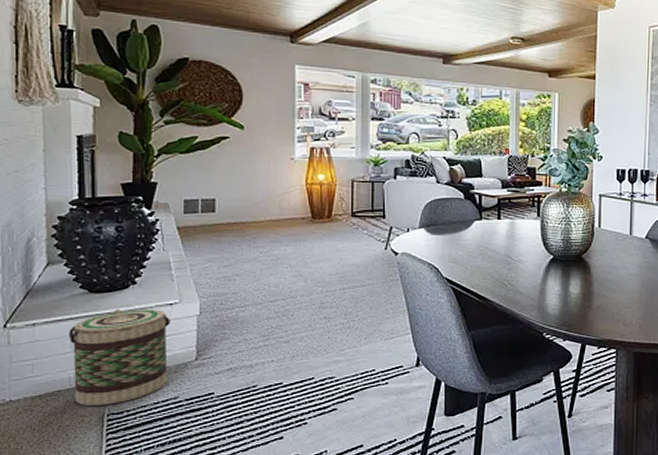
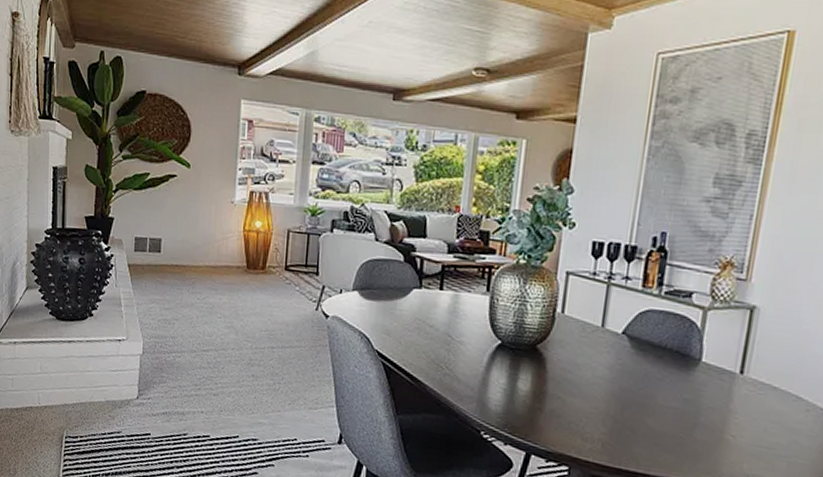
basket: present [69,309,170,407] -> none [40,338,118,428]

